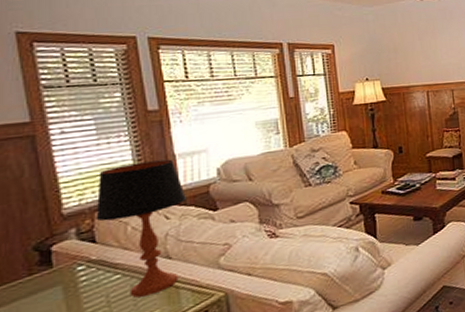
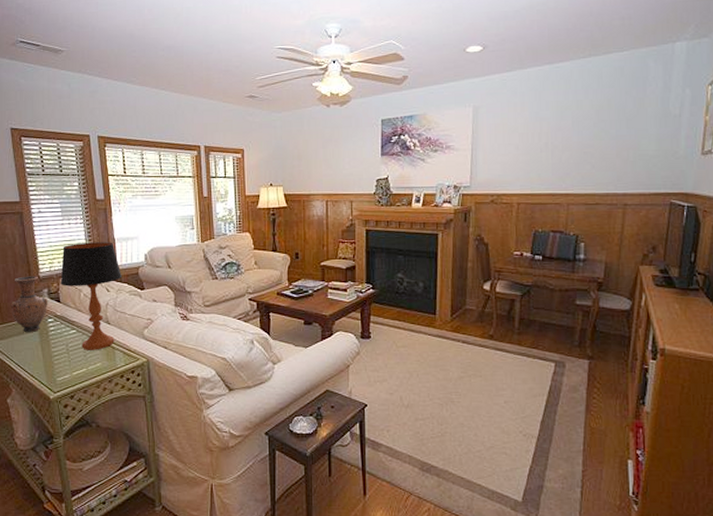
vase: none [14,213,77,291] -> present [10,276,48,332]

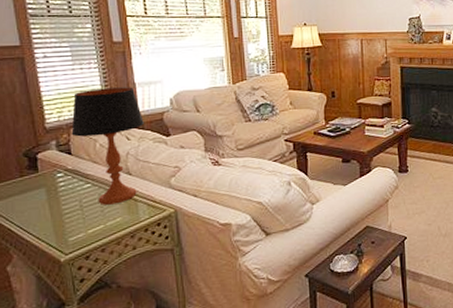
vase: present [10,276,48,332] -> none [9,127,57,190]

